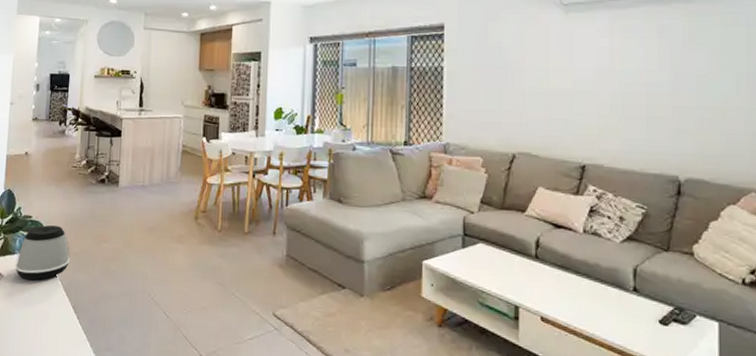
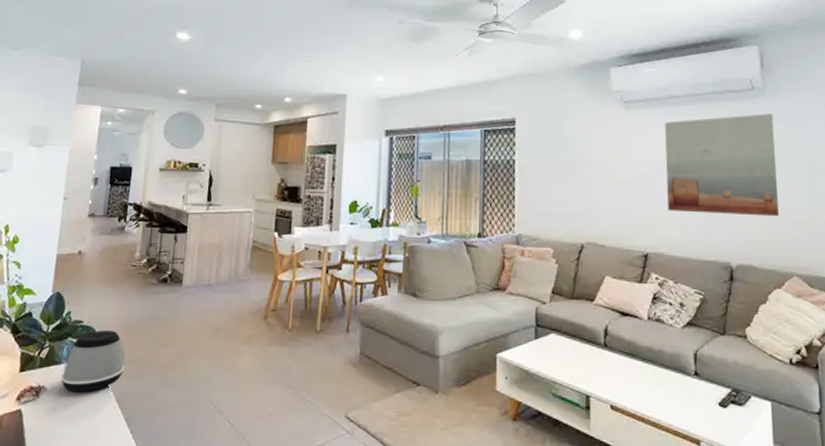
wall art: none [609,16,737,128] -> present [665,114,779,217]

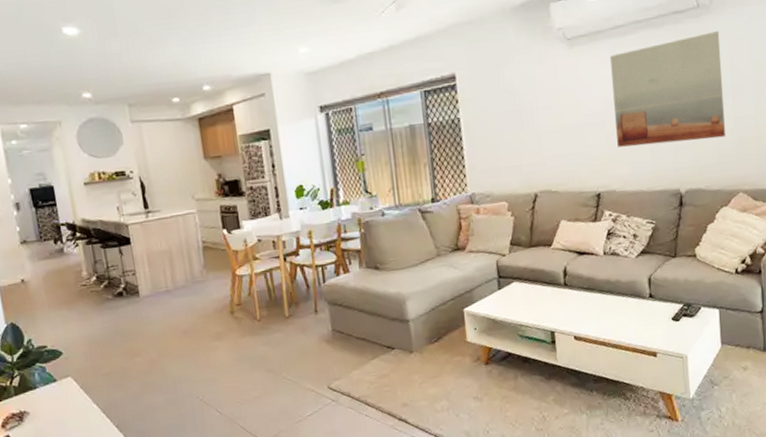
speaker: present [61,329,126,393] -> none [39,349,103,412]

